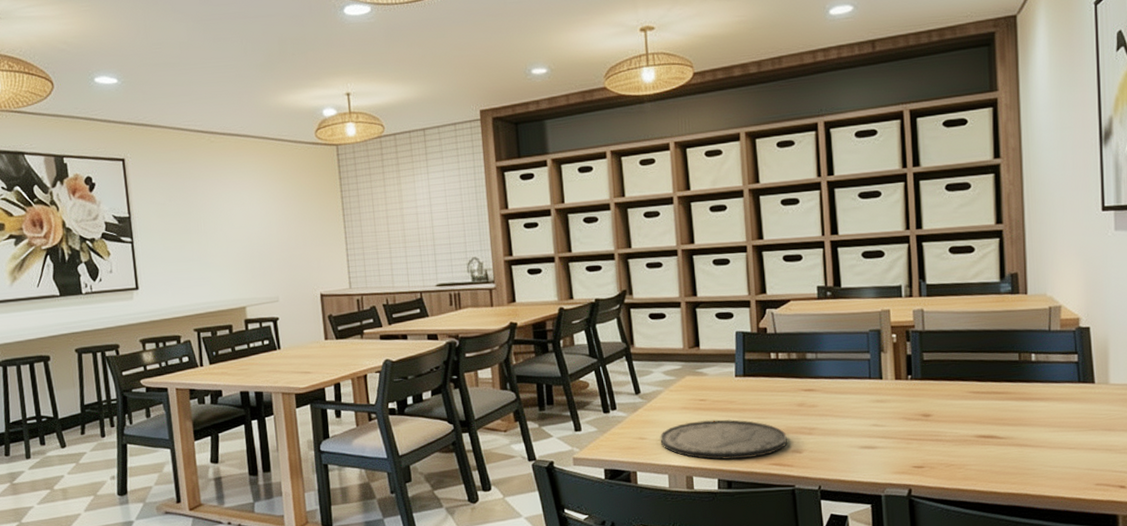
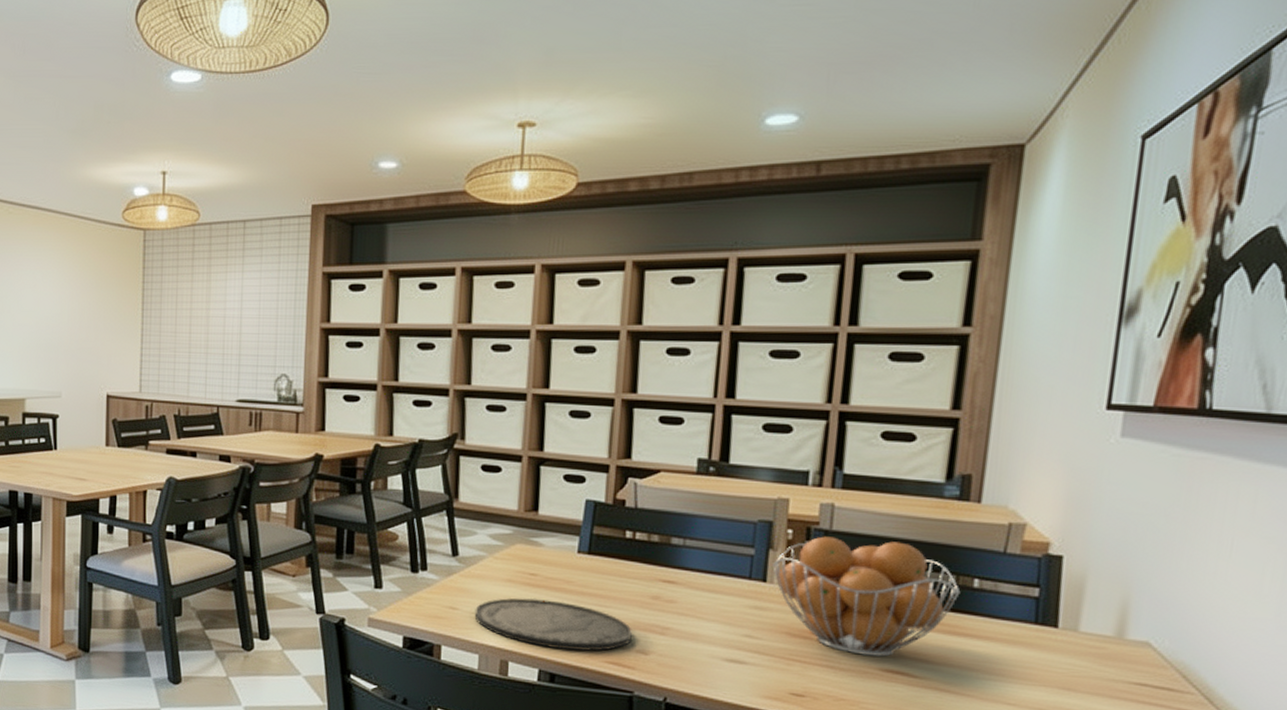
fruit basket: none [885,333,1023,427] -> present [772,536,961,657]

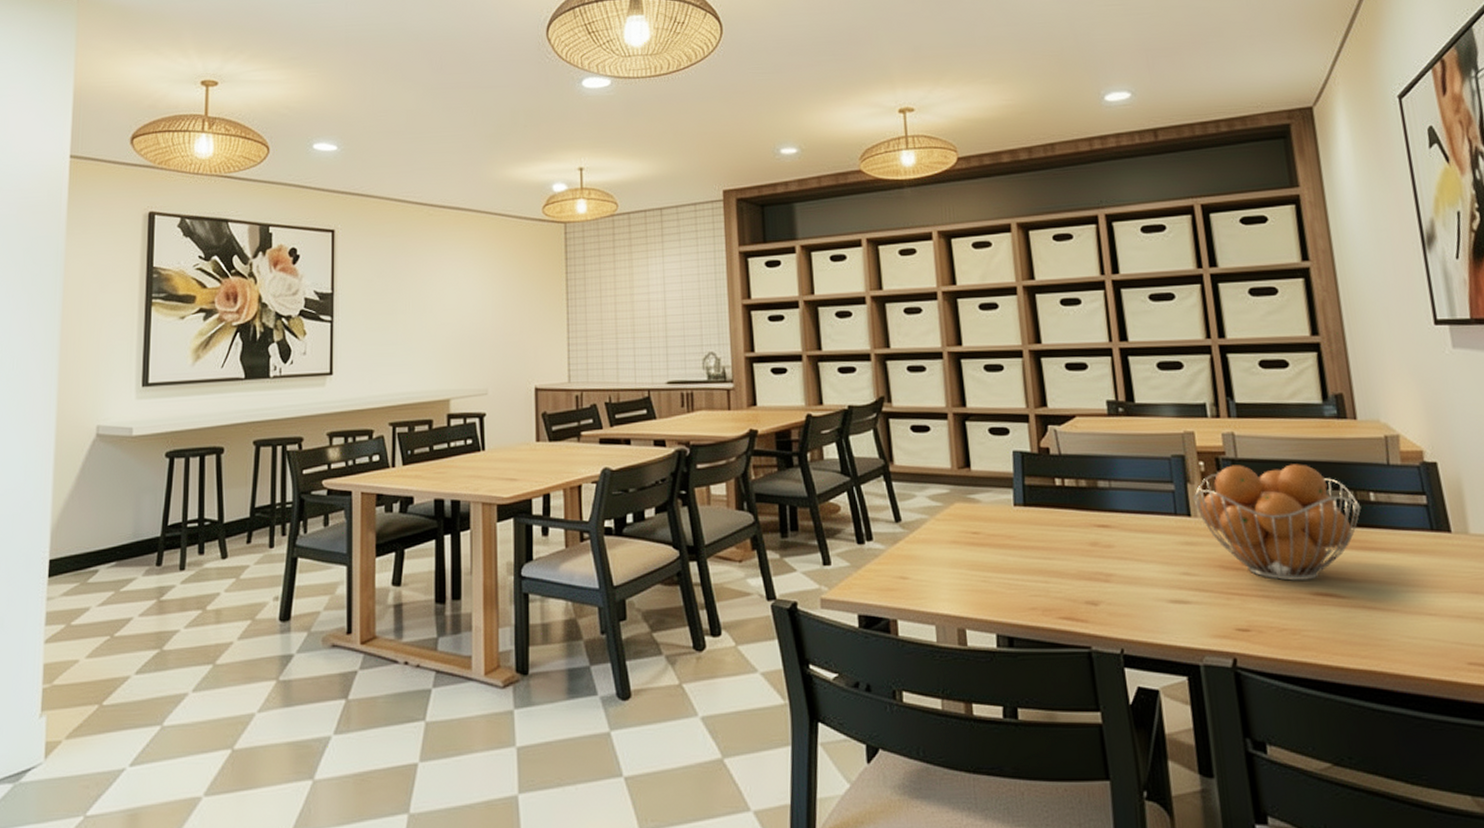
plate: present [474,597,632,651] -> none [925,557,1080,609]

